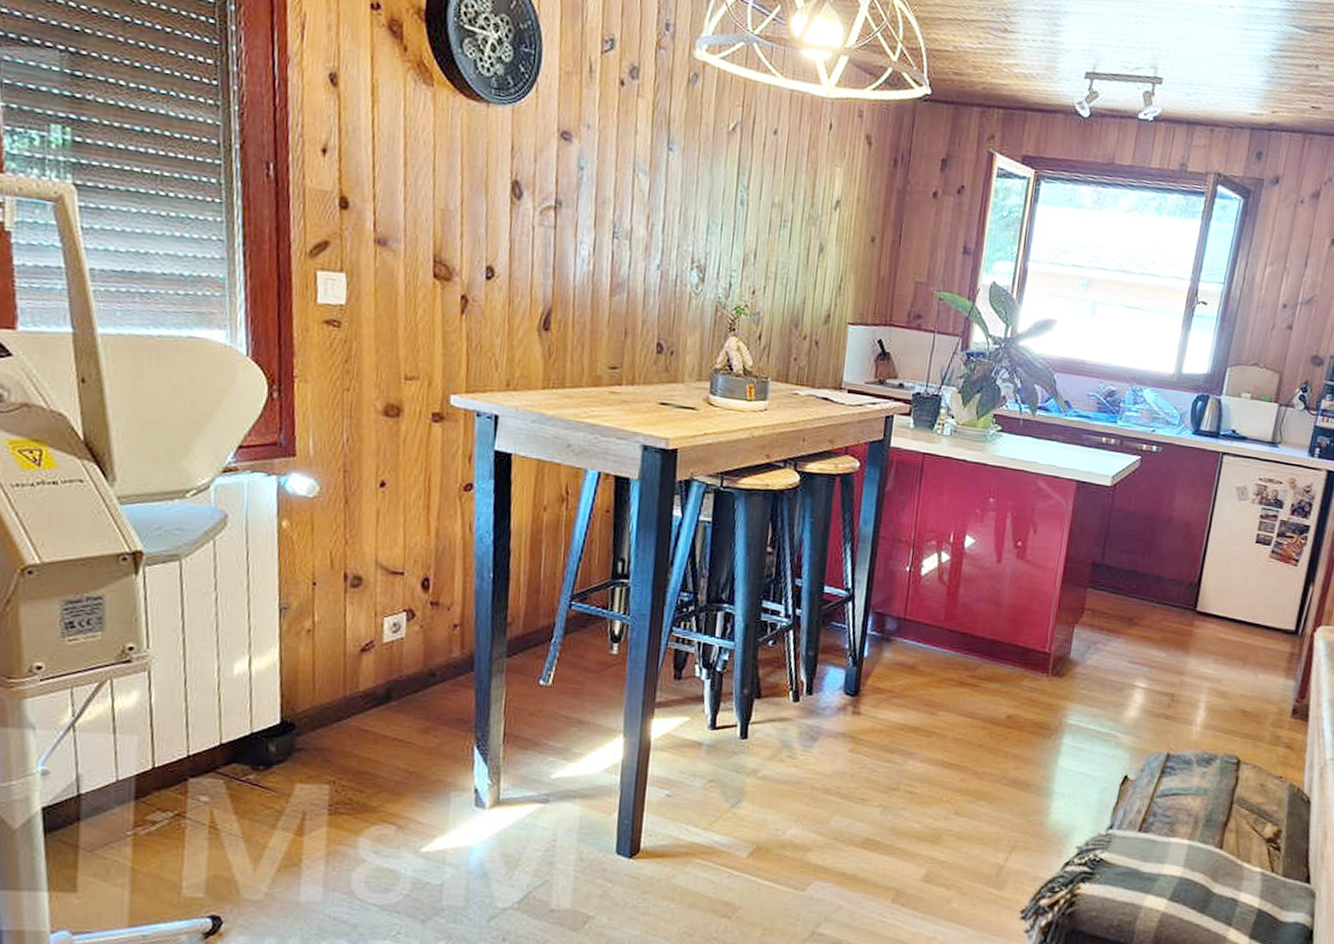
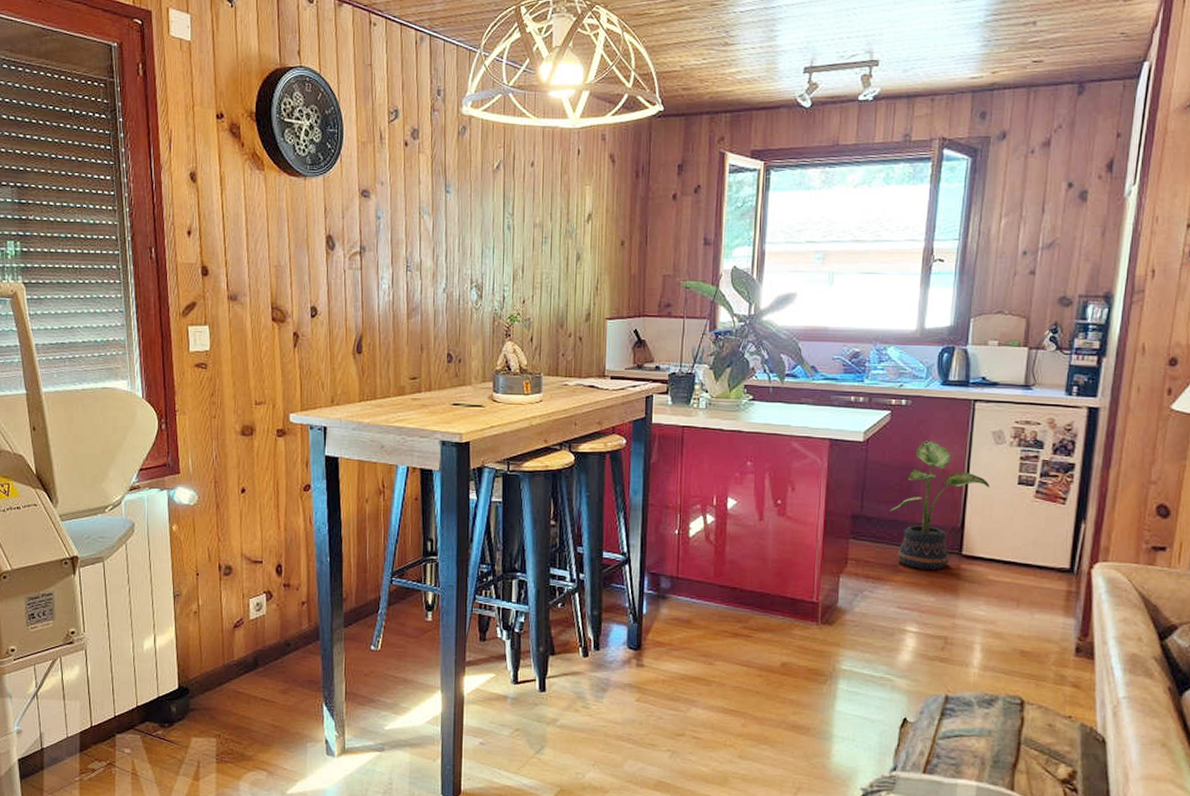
potted plant: none [1130,490,1230,625] -> present [889,440,990,570]

